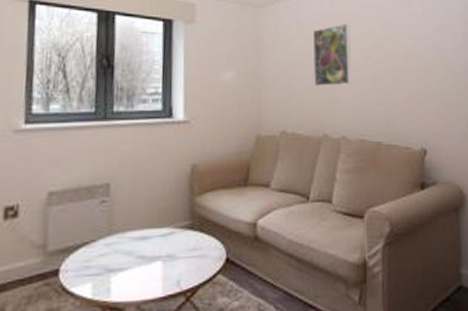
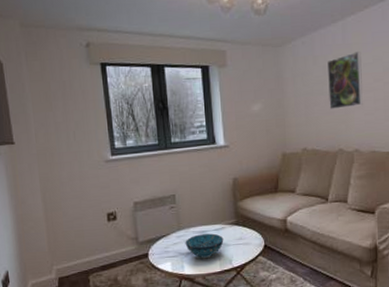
decorative bowl: none [116,240,172,277] -> present [185,233,224,258]

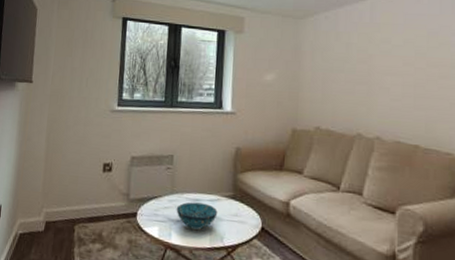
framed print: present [328,51,363,109] -> none [350,32,390,90]

